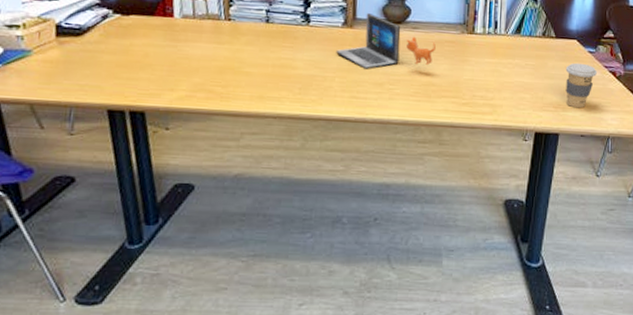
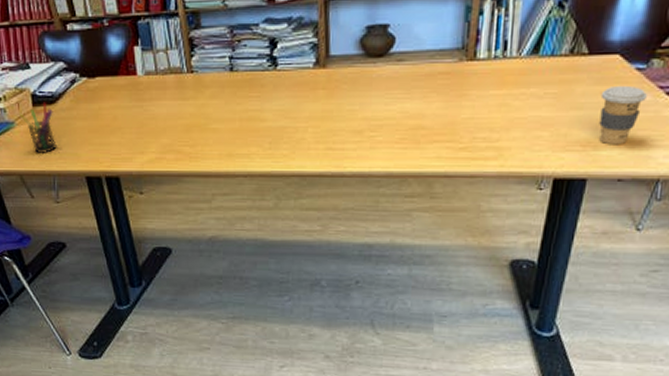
pen holder: none [39,33,79,85] -> present [19,102,57,155]
laptop: present [336,13,436,70] -> none [308,48,426,115]

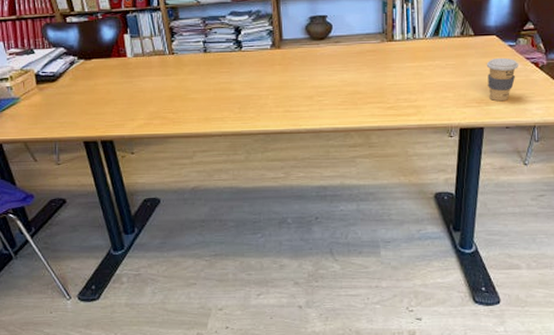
pen holder: present [19,102,57,155] -> none [24,80,58,124]

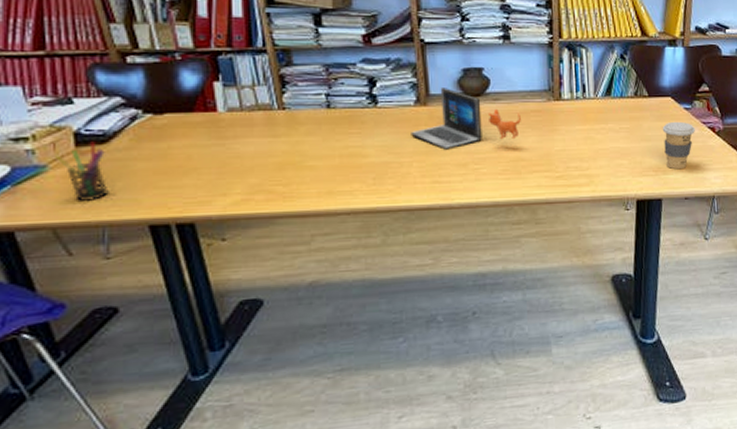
pen holder: none [24,80,58,124] -> present [55,141,109,202]
laptop: none [268,33,358,85] -> present [411,88,521,150]

